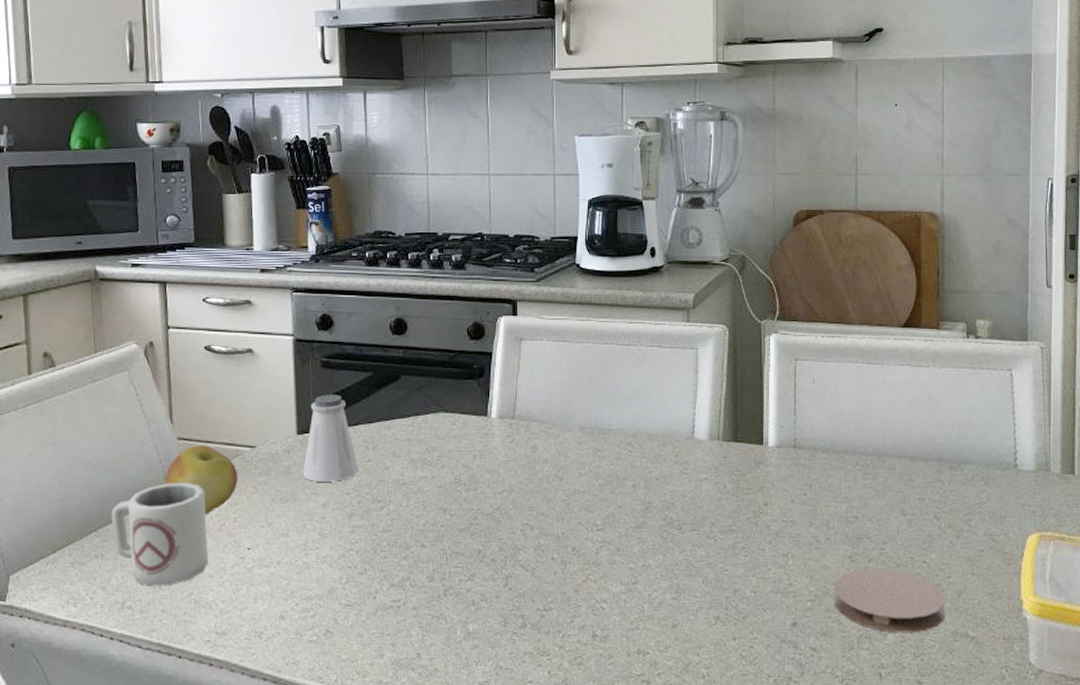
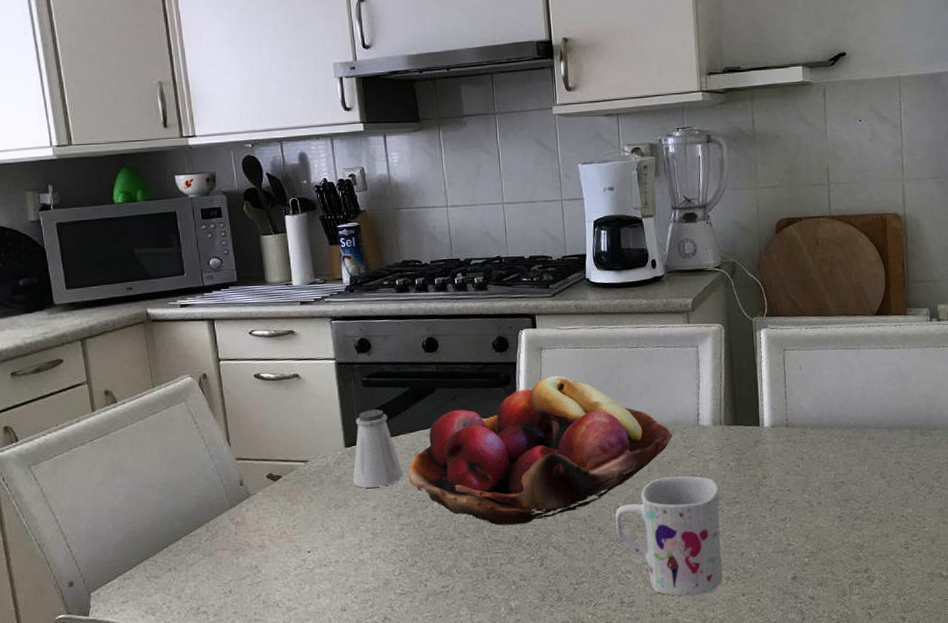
cup: present [111,482,209,586] -> none [180,497,273,592]
apple: present [164,445,238,515] -> none [227,463,295,525]
fruit basket: none [365,371,663,537] -> present [408,375,672,525]
mug: none [593,496,712,635] -> present [616,476,723,597]
coaster: present [834,568,946,633] -> none [827,524,923,579]

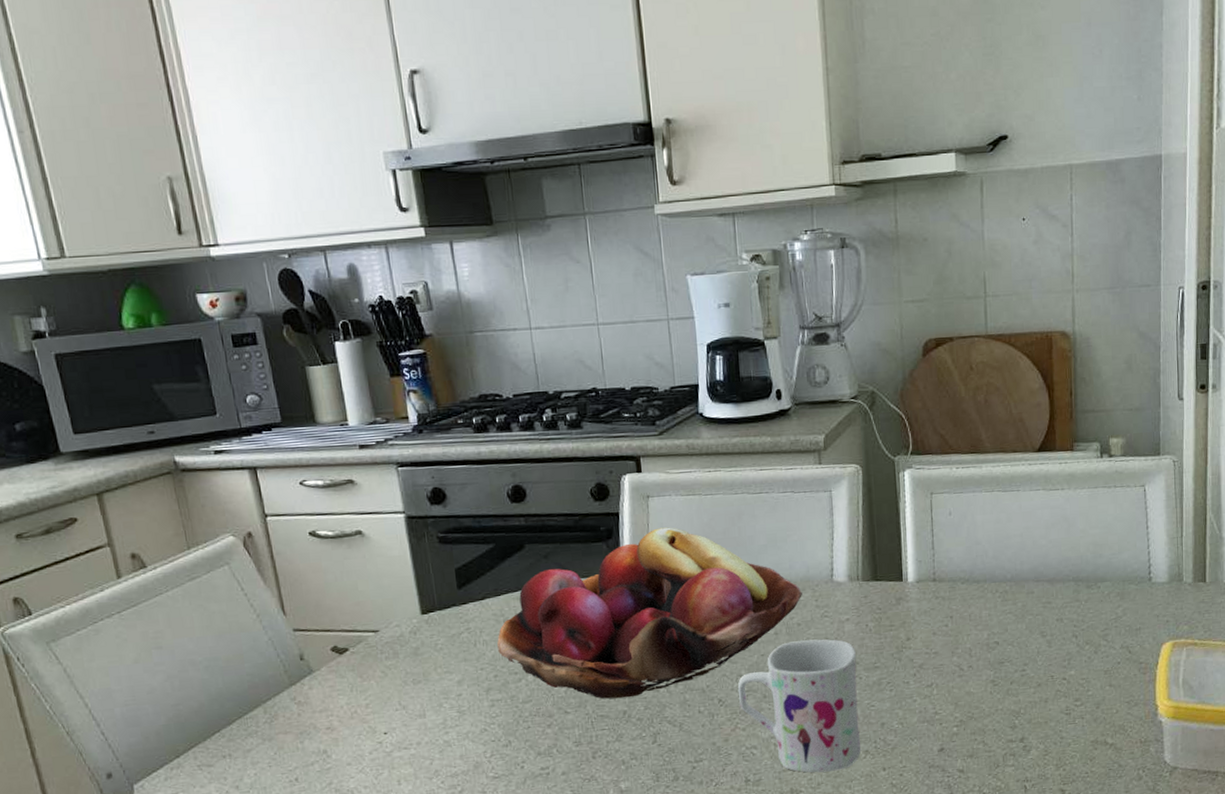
saltshaker: present [353,409,404,488] -> none [432,570,492,661]

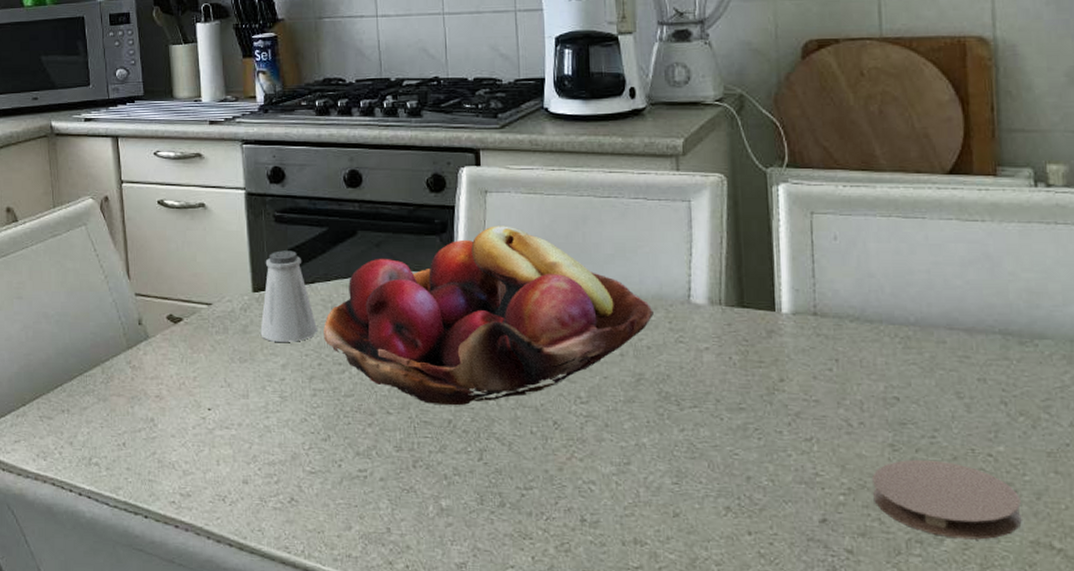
saltshaker: none [432,570,492,661] -> present [260,250,318,342]
mug: present [738,639,861,773] -> none [576,366,720,526]
coaster: none [978,688,1086,748] -> present [872,459,1022,540]

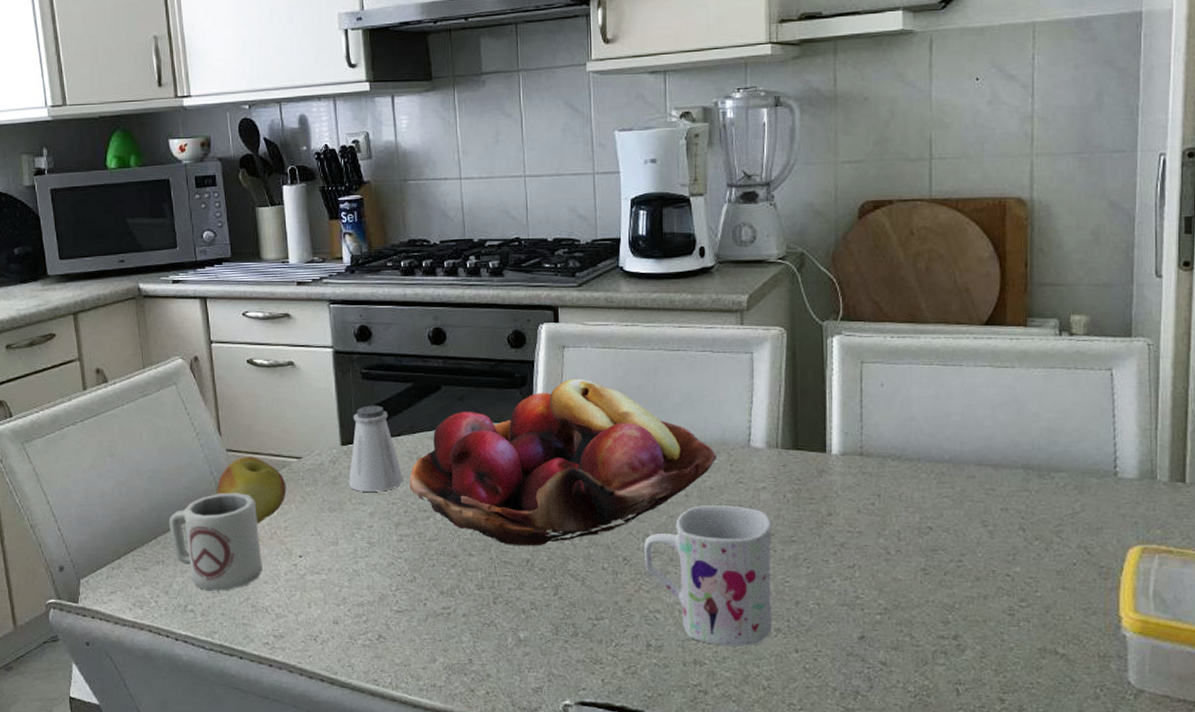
cup: none [75,339,170,444] -> present [168,492,263,591]
apple: none [124,301,196,373] -> present [216,456,287,524]
mug: none [576,366,720,526] -> present [645,505,771,646]
coaster: present [872,459,1022,540] -> none [906,581,1032,649]

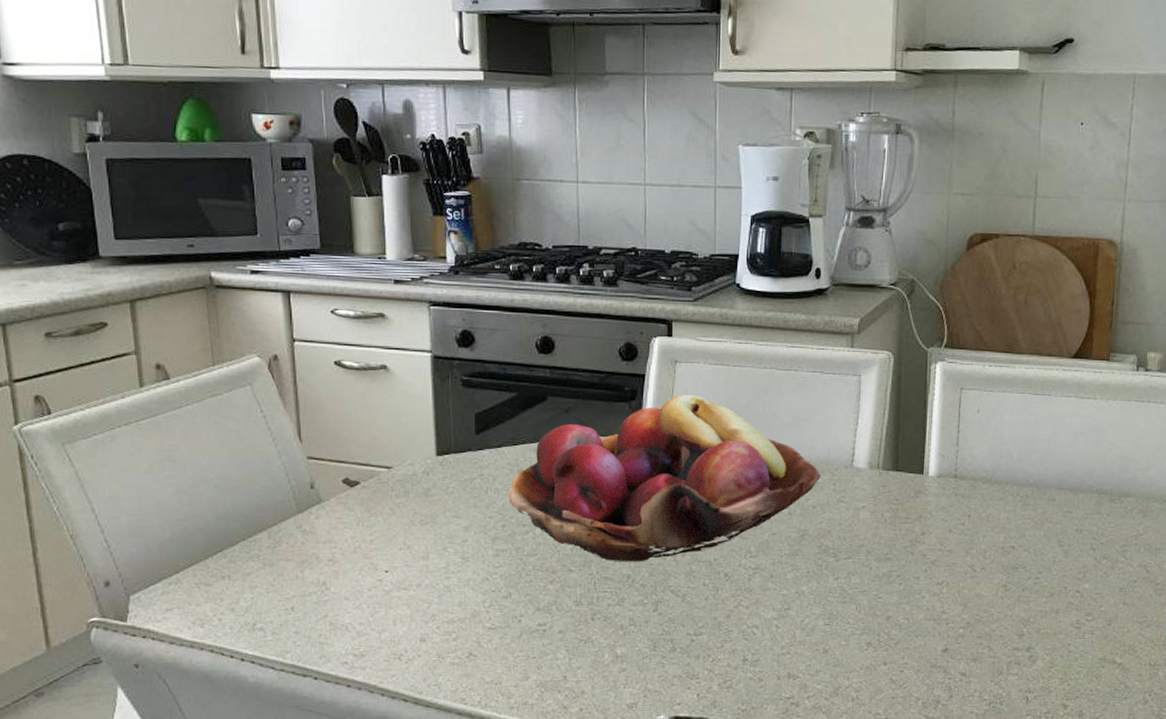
cup: present [168,492,263,591] -> none [237,503,344,608]
apple: present [216,456,287,524] -> none [294,465,374,537]
saltshaker: present [349,405,404,492] -> none [443,415,504,505]
mug: present [645,505,771,646] -> none [746,523,868,660]

